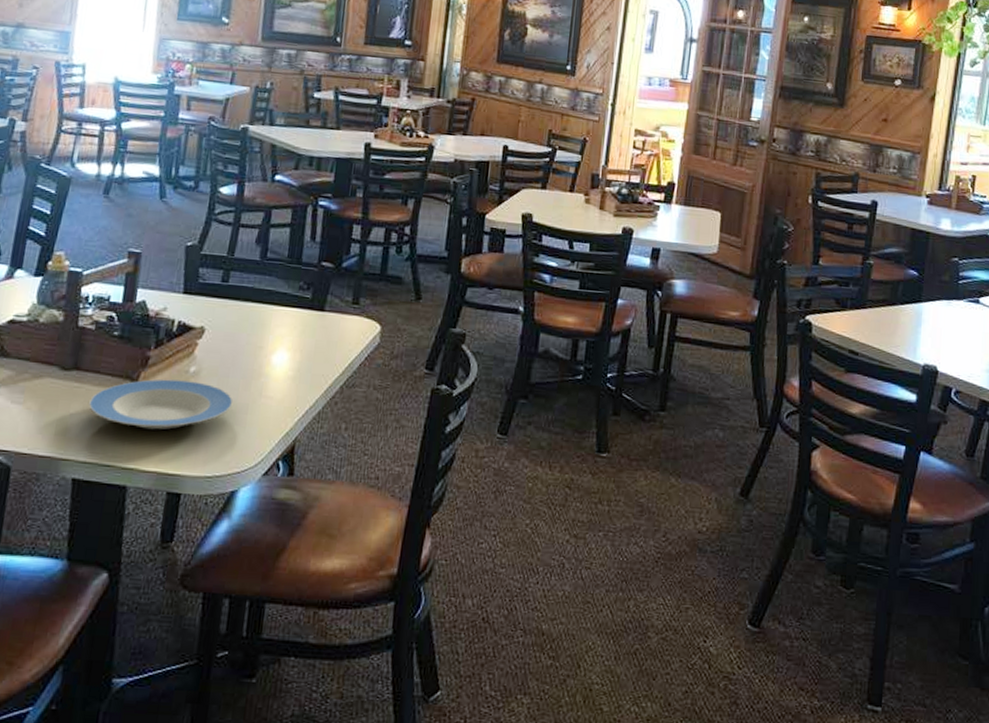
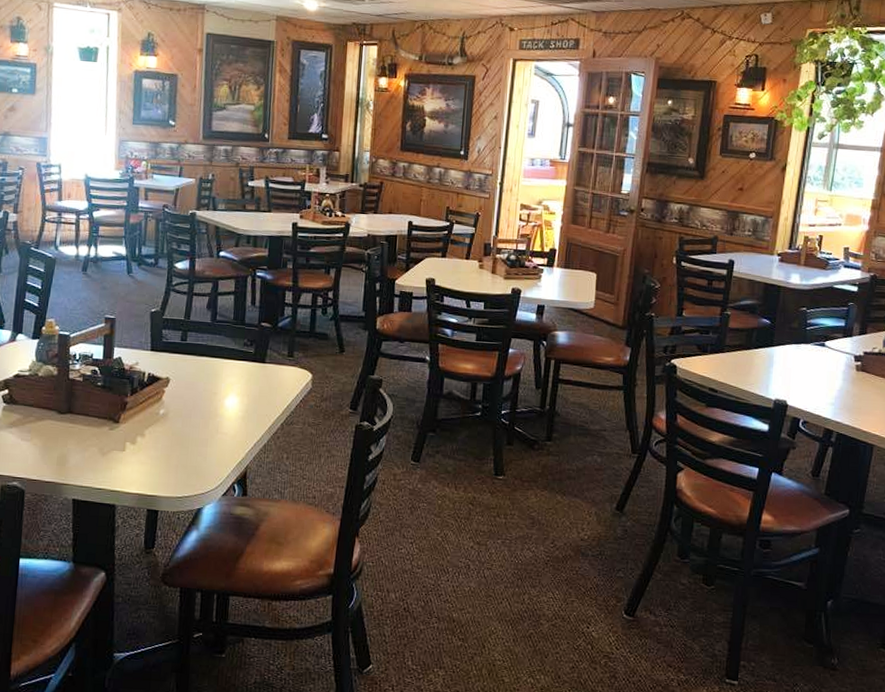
plate: present [88,379,234,430] -> none [81,419,196,461]

